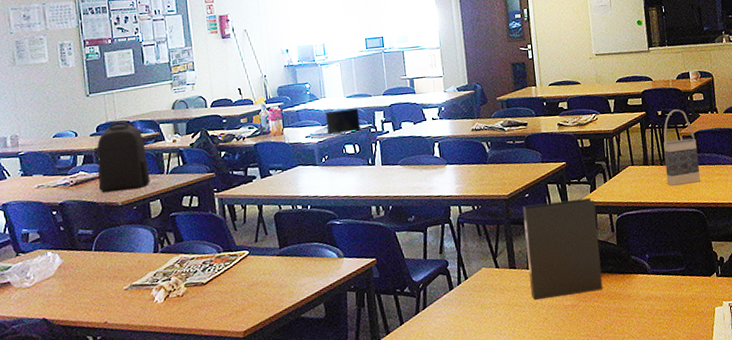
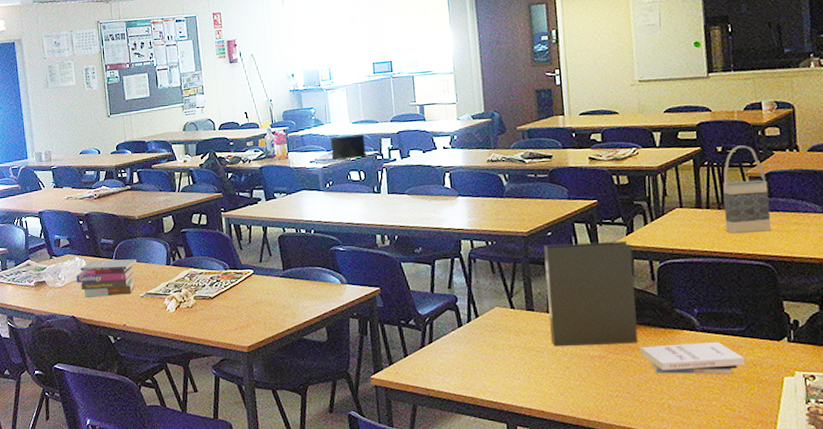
books: none [48,249,120,296] -> present [76,259,136,298]
backpack: present [96,120,150,192] -> none [116,140,163,206]
books: none [604,281,687,316] -> present [639,341,746,375]

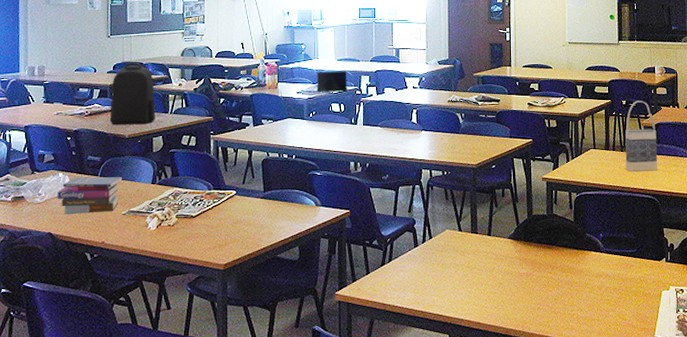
backpack: none [116,140,163,206] -> present [109,62,156,124]
binder: present [543,240,639,346] -> none [488,174,557,265]
books: present [639,341,746,375] -> none [558,261,635,289]

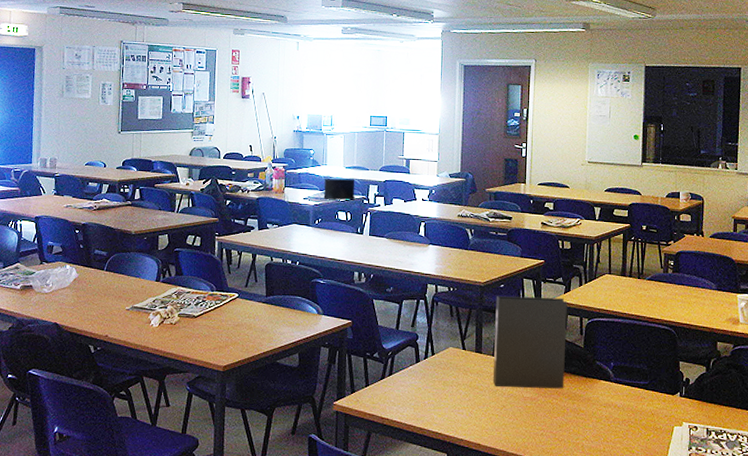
books: present [57,176,122,214] -> none [64,269,127,306]
backpack: present [109,62,156,124] -> none [117,159,163,221]
binder: none [488,174,557,265] -> present [492,296,567,389]
bag: present [625,100,658,172] -> none [642,226,678,301]

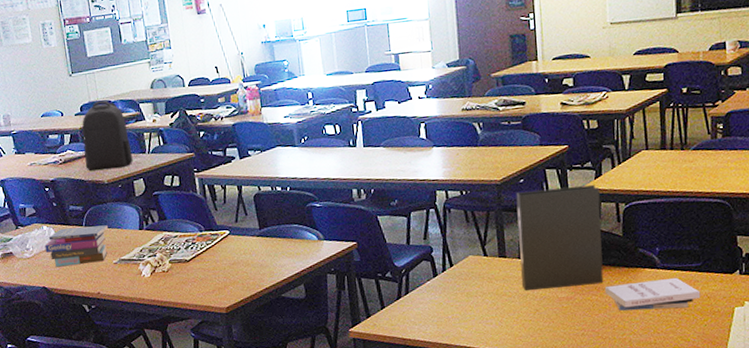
books: none [64,269,127,306] -> present [44,225,108,267]
backpack: none [117,159,163,221] -> present [81,100,133,171]
laptop: present [323,178,355,200] -> none [304,86,342,114]
books: none [564,391,646,421] -> present [604,277,701,311]

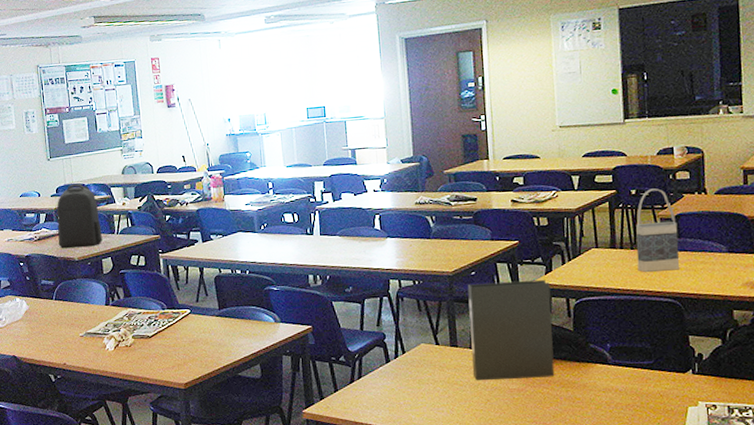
books: present [44,225,108,267] -> none [16,300,76,338]
books: present [604,277,701,311] -> none [555,374,653,405]
bag: none [686,85,730,173] -> present [636,188,680,272]

